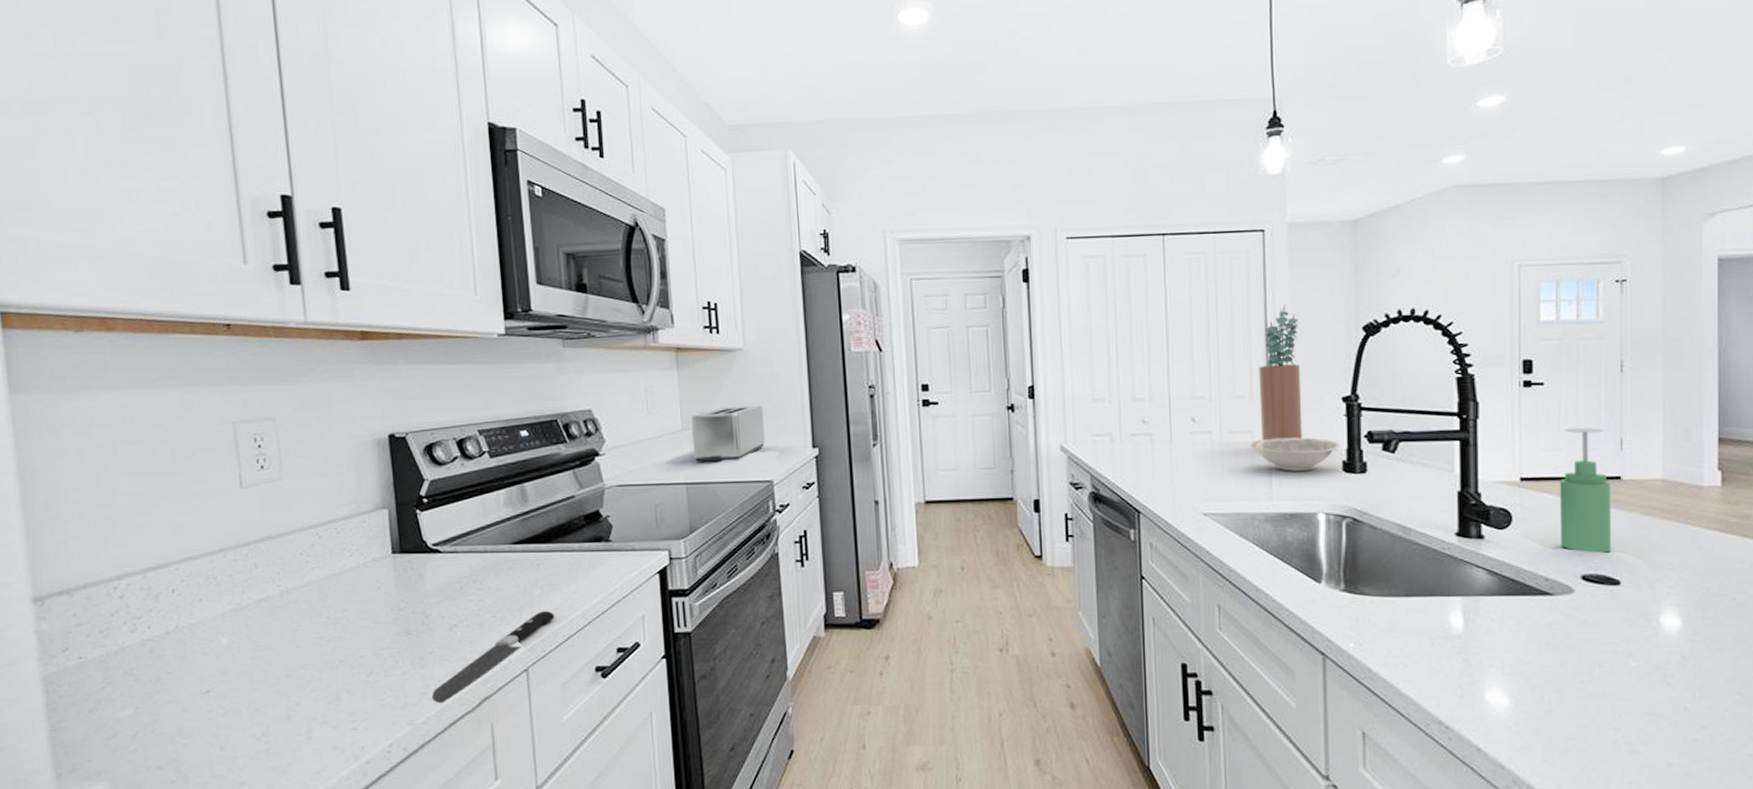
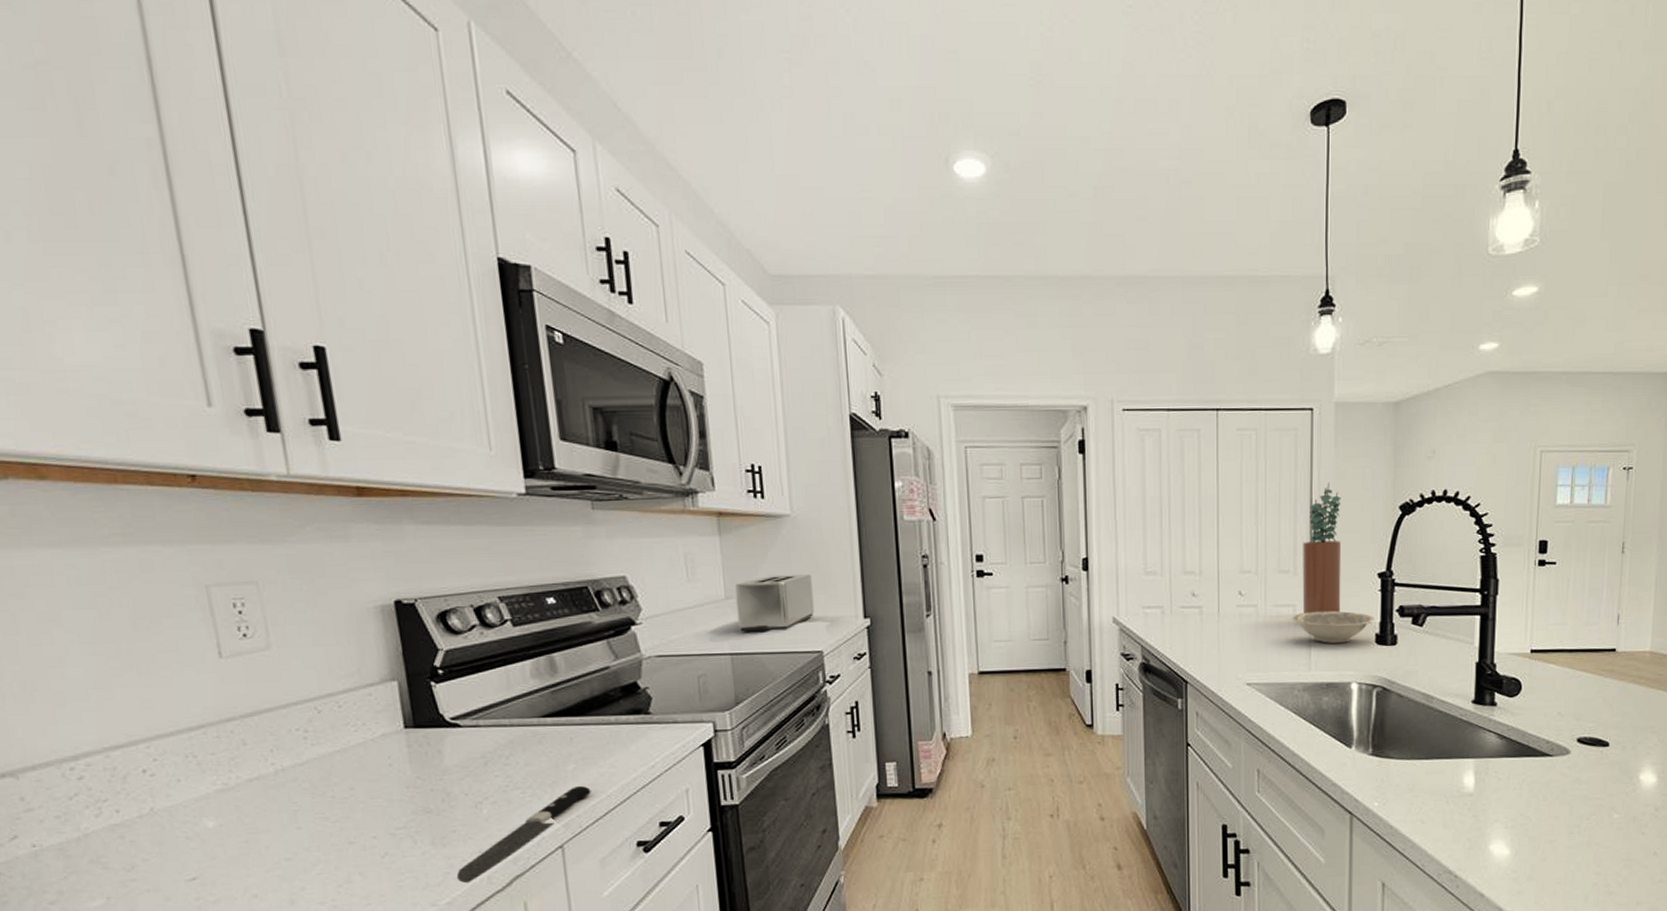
soap dispenser: present [1560,427,1611,553] -> none [1561,603,1607,718]

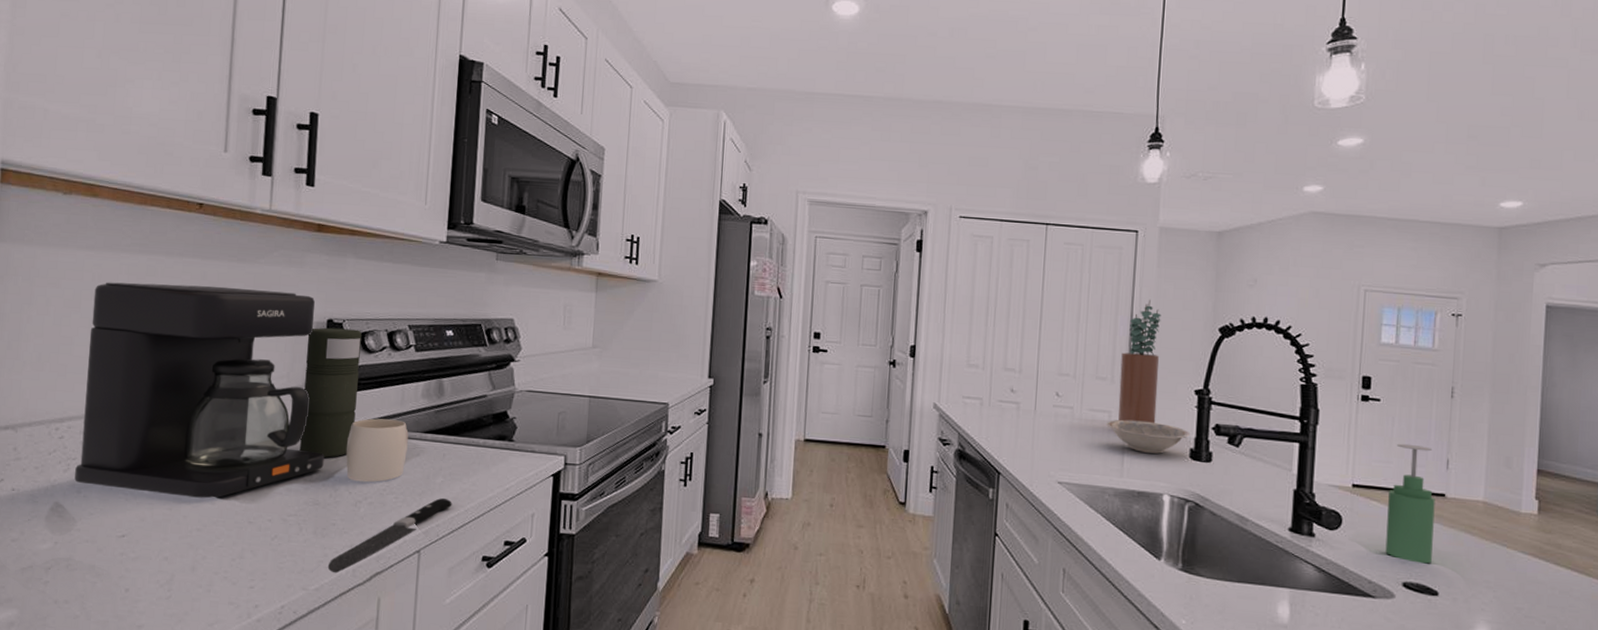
coffee maker: none [74,573,427,828] -> present [74,282,325,499]
canister: none [374,609,455,759] -> present [299,327,362,458]
mug: none [450,707,527,781] -> present [346,418,409,483]
toaster: present [735,573,814,632] -> none [600,331,669,381]
soap dispenser: none [1561,603,1607,718] -> present [1385,443,1435,564]

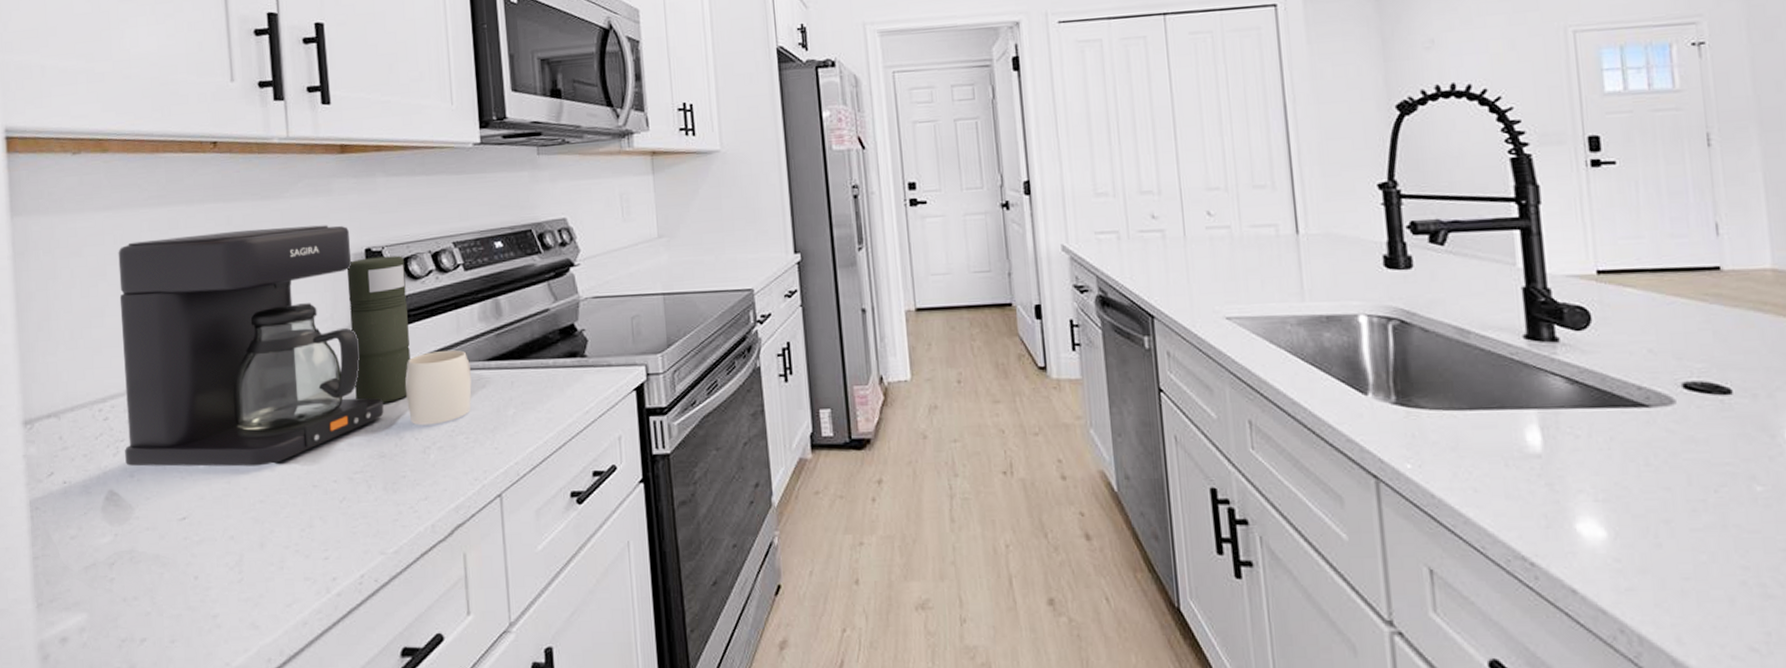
kitchen knife: present [327,497,452,574] -> none [404,431,529,532]
bowl: present [1106,419,1190,454] -> none [1274,229,1380,268]
vase: present [1117,299,1161,424] -> none [1279,83,1335,235]
soap dispenser: present [1385,443,1435,564] -> none [1646,211,1716,357]

